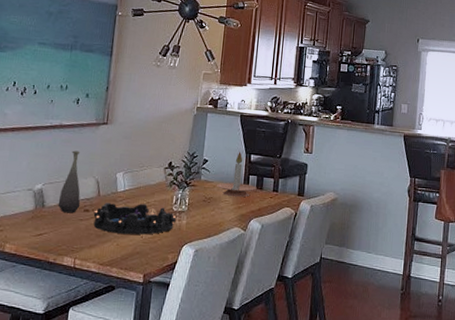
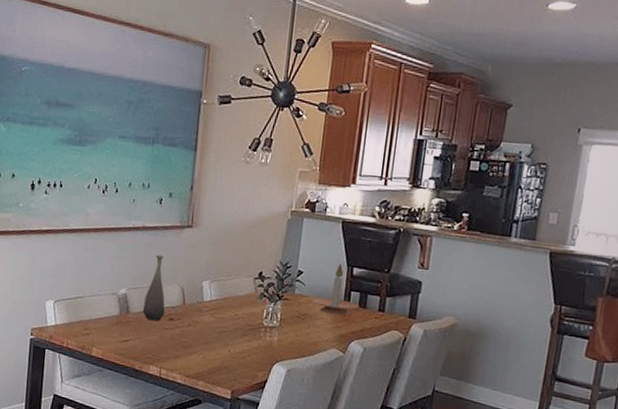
decorative bowl: present [93,203,177,235] -> none [178,312,267,349]

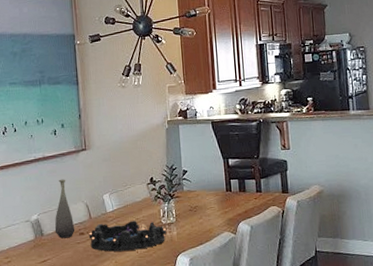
decorative bowl: none [178,312,267,349] -> present [88,221,167,252]
candle holder: present [312,263,360,316] -> none [199,157,240,203]

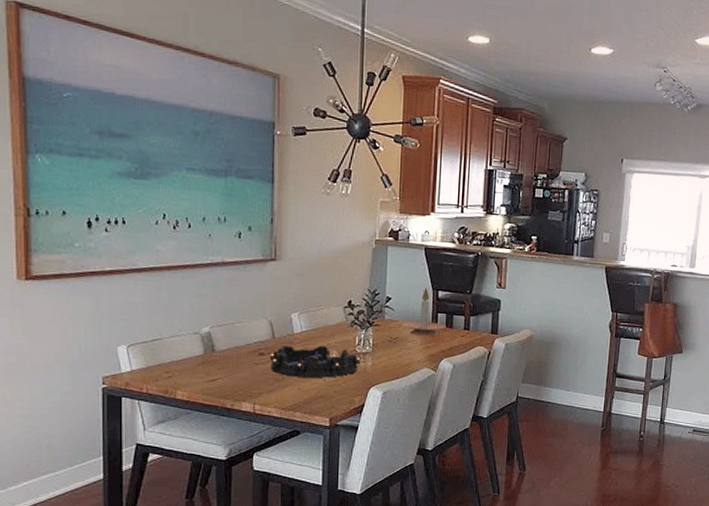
bottle: present [54,179,75,239] -> none [229,290,254,357]
candle holder: none [199,157,240,203] -> present [402,287,447,337]

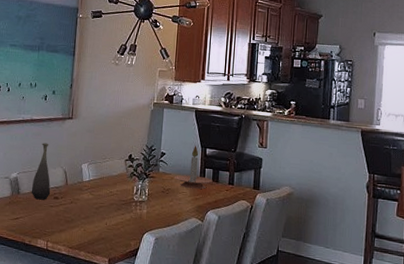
bottle: none [229,290,254,357] -> present [31,143,51,200]
decorative bowl: present [269,345,361,378] -> none [62,191,138,222]

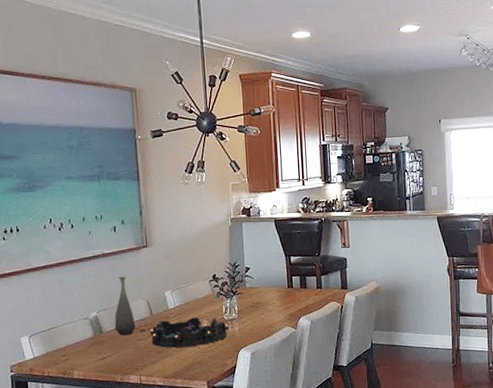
decorative bowl: none [62,191,138,222] -> present [149,317,229,348]
candle holder: present [174,145,213,190] -> none [261,255,301,299]

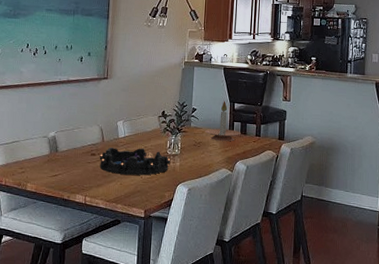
bottle: present [114,276,136,336] -> none [69,102,88,157]
candle holder: none [261,255,301,299] -> present [204,100,241,142]

